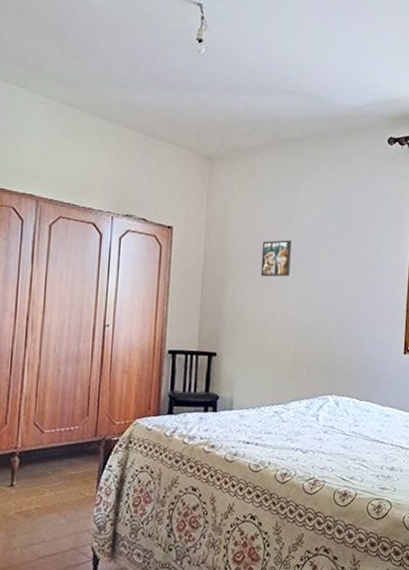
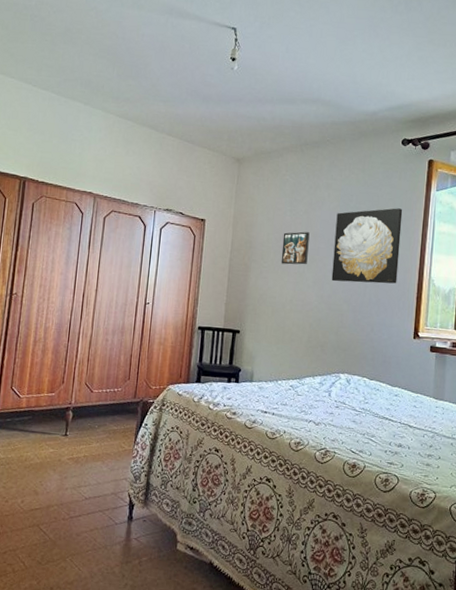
wall art: none [316,213,391,296] -> present [331,208,403,284]

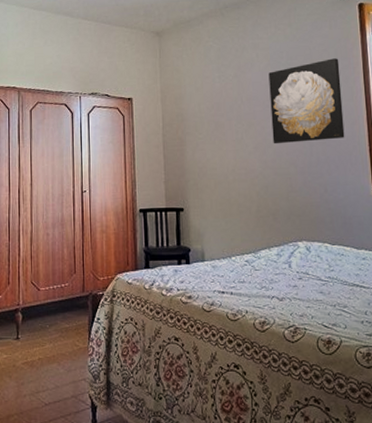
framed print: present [281,231,310,265] -> none [215,96,245,133]

